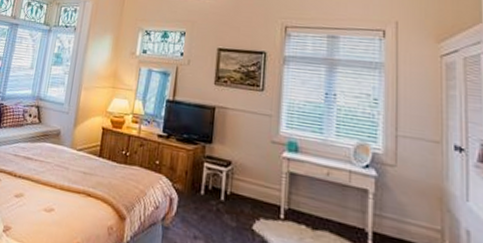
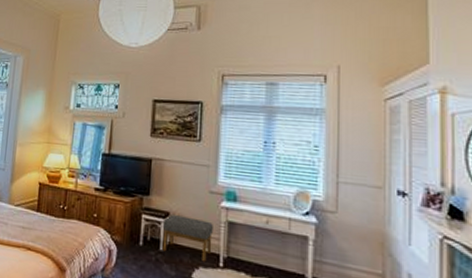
footstool: none [223,164,275,214] -> present [162,214,213,262]

